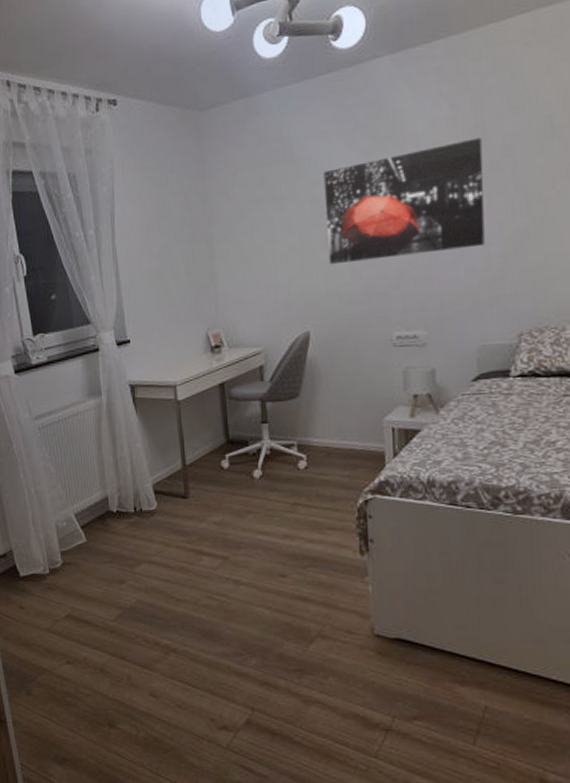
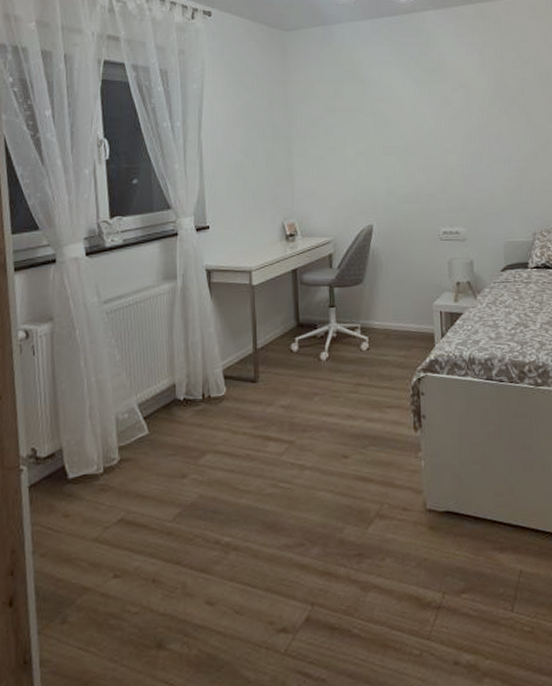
wall art: present [323,137,485,265] -> none [385,79,507,169]

